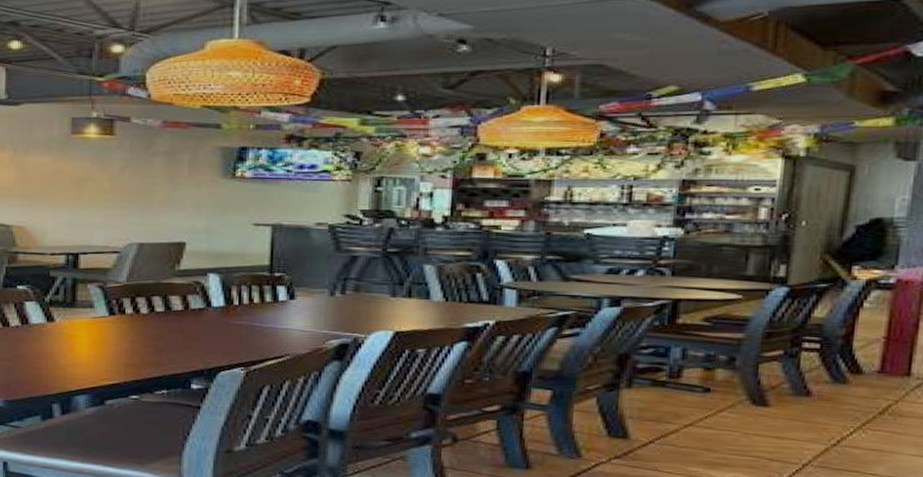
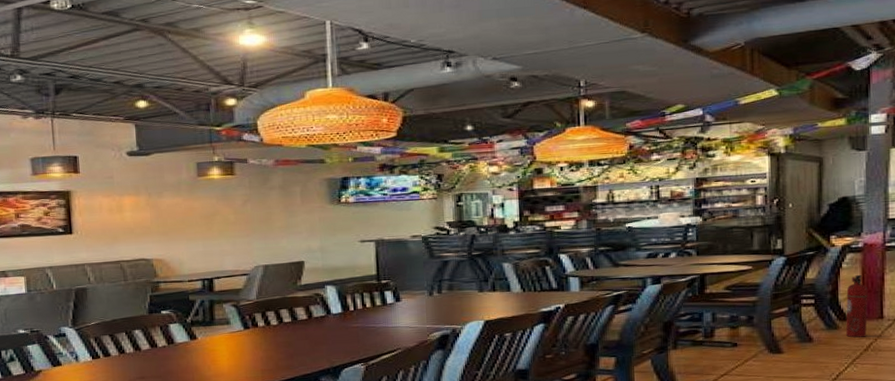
fire extinguisher: none [857,317,895,397] -> present [846,274,868,338]

